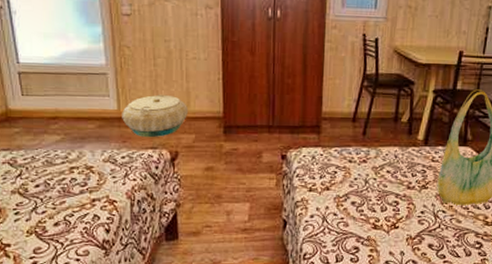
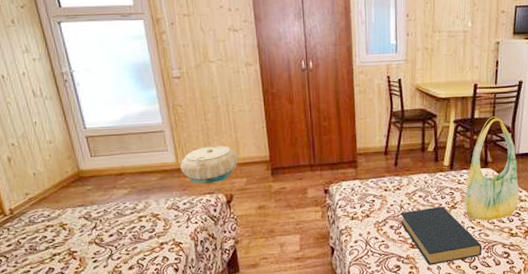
hardback book: none [363,185,453,250] -> present [400,207,483,266]

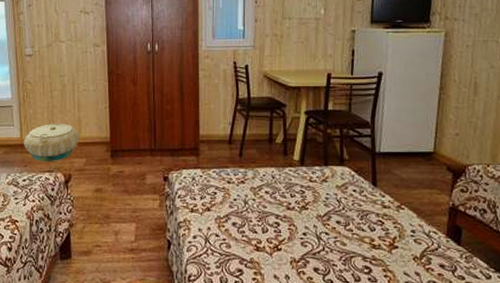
hardback book: present [400,207,483,266] -> none [244,206,339,274]
tote bag: present [464,116,518,222] -> none [317,109,381,228]

